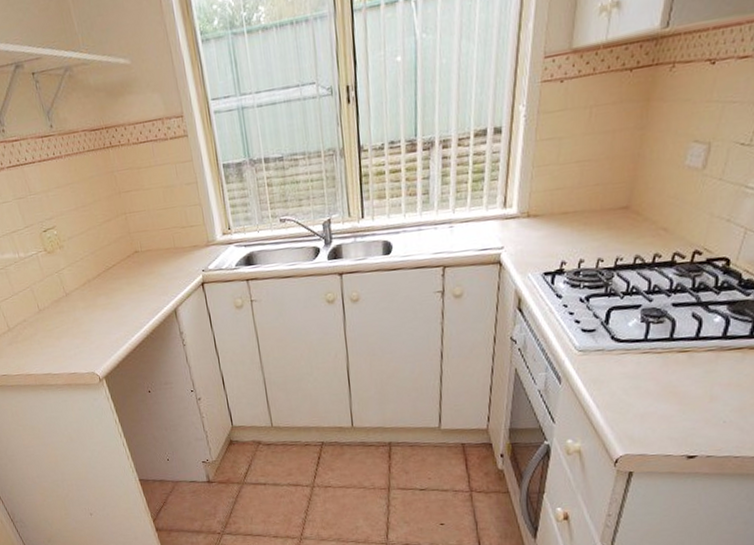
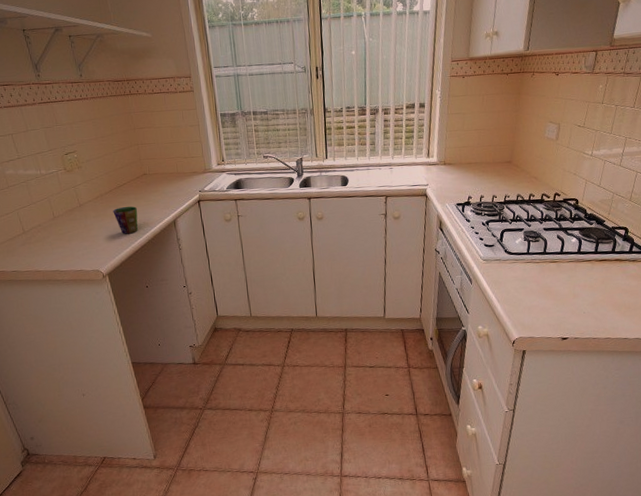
cup: none [103,293,134,329] -> present [113,206,138,234]

